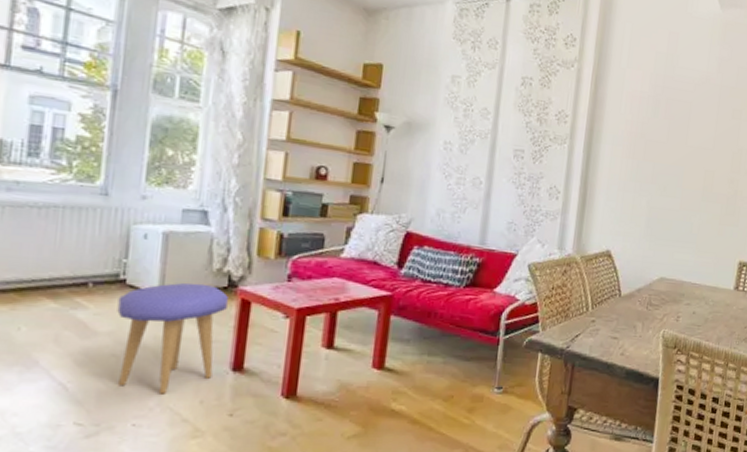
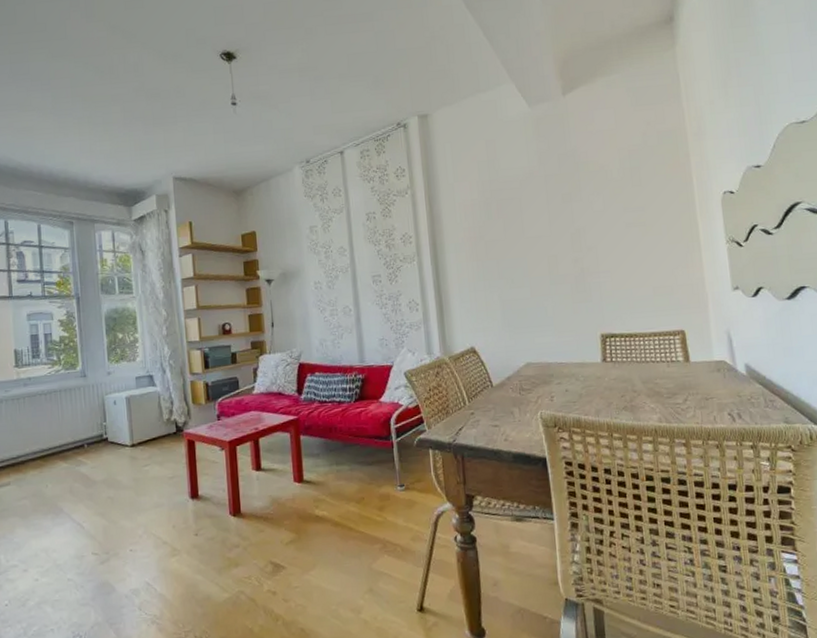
stool: present [117,283,228,395] -> none [105,432,179,524]

